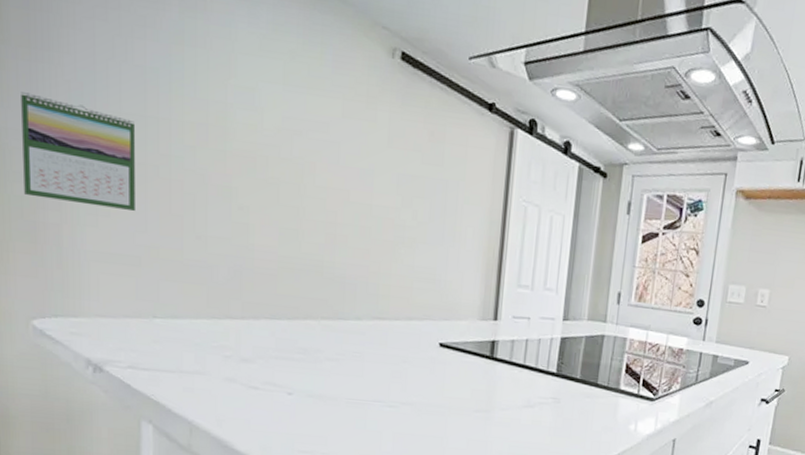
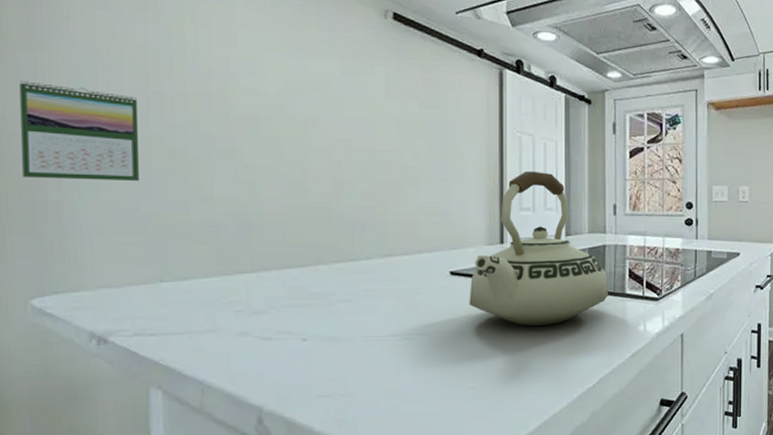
teakettle: none [456,245,602,412] -> present [469,171,608,327]

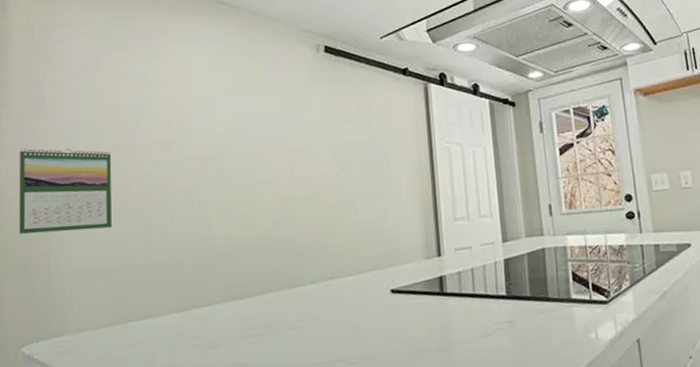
teakettle: present [469,171,608,327] -> none [411,179,553,342]

